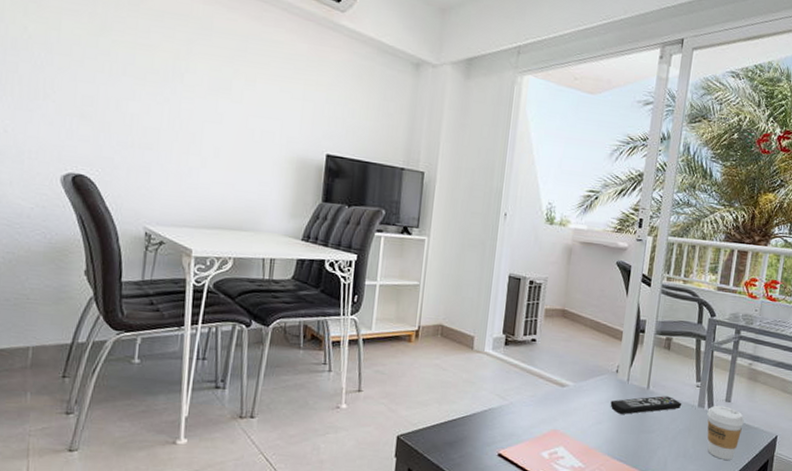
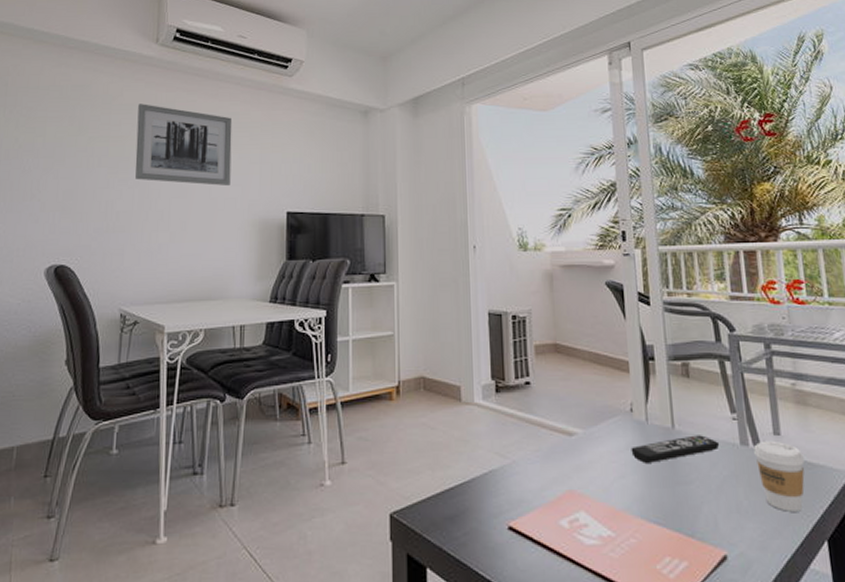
wall art: none [165,12,276,119] -> present [135,104,233,187]

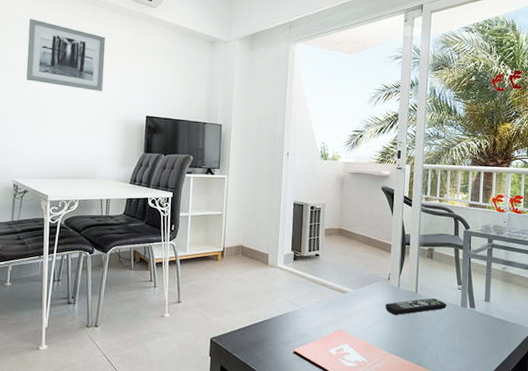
coffee cup: present [754,440,805,512] -> none [470,305,503,352]

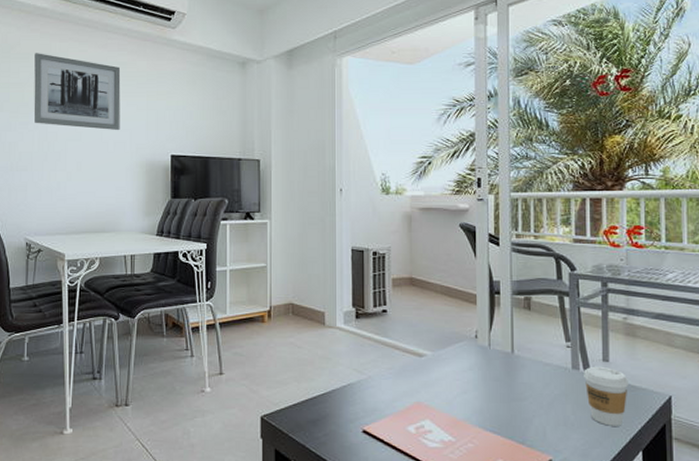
remote control: present [385,298,447,315] -> none [473,359,554,382]
coffee cup: none [470,305,503,352] -> present [584,366,628,426]

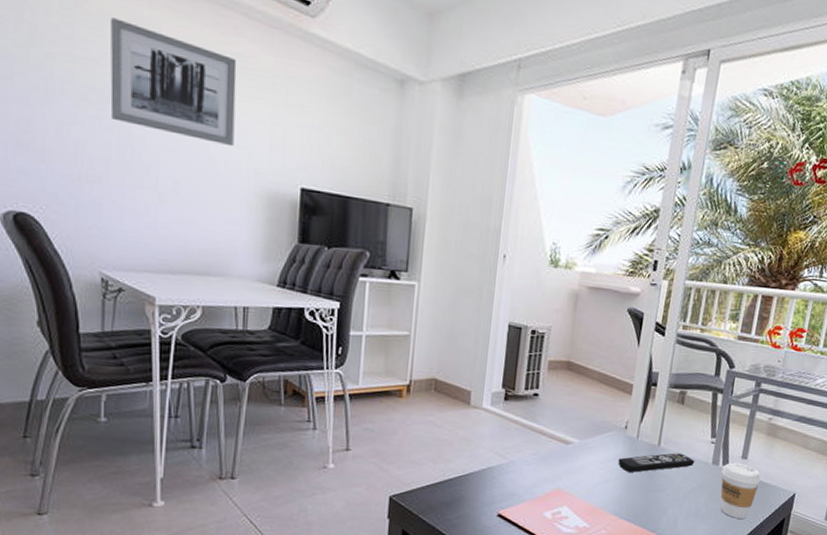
remote control: none [473,359,554,382] -> present [618,453,695,473]

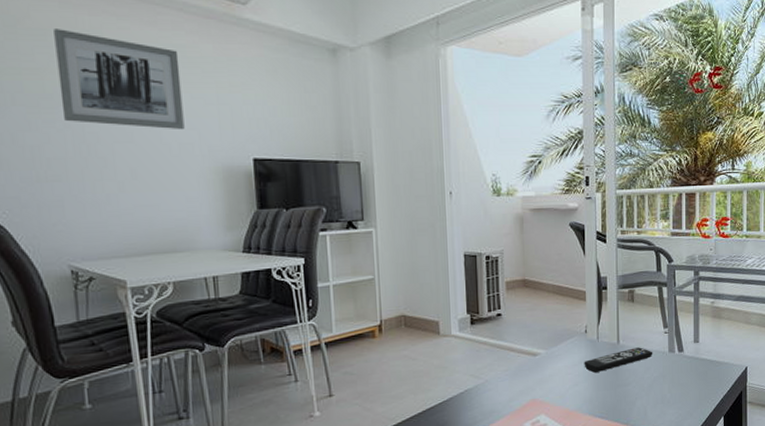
coffee cup: present [720,462,761,519] -> none [678,347,714,399]

